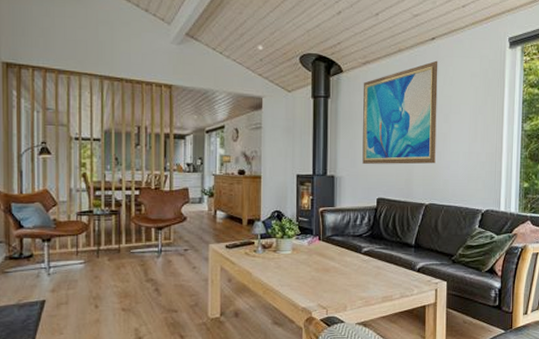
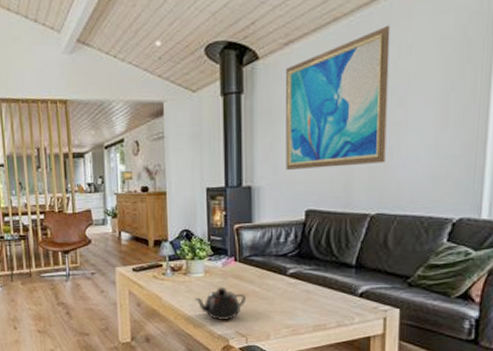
teapot: none [282,263,327,295] -> present [194,287,246,321]

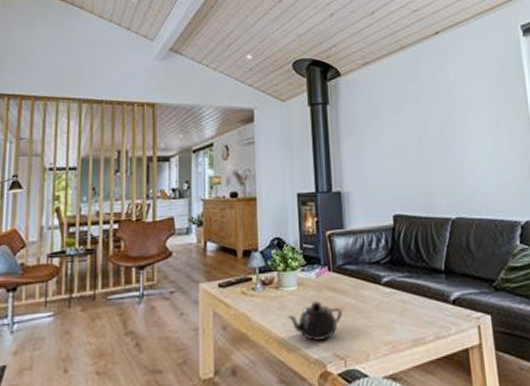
wall art: present [285,25,391,170] -> none [364,55,457,176]

